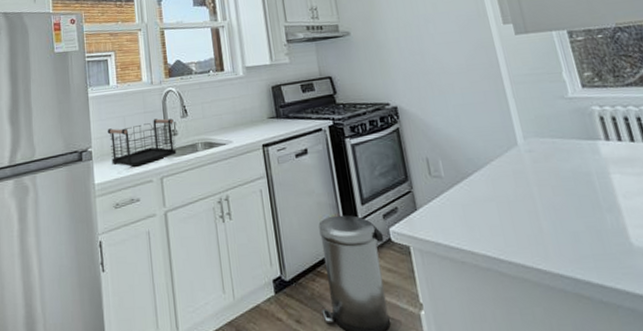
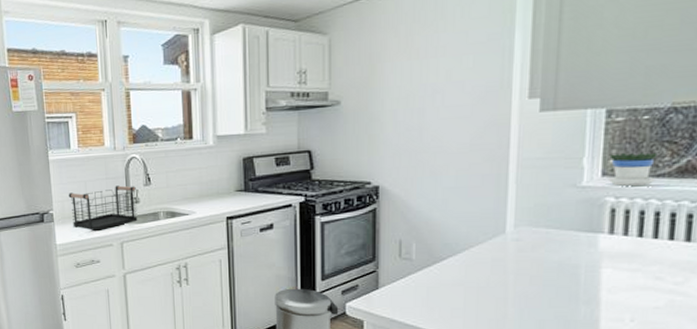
flowerpot: none [582,65,626,96] -> present [609,152,658,187]

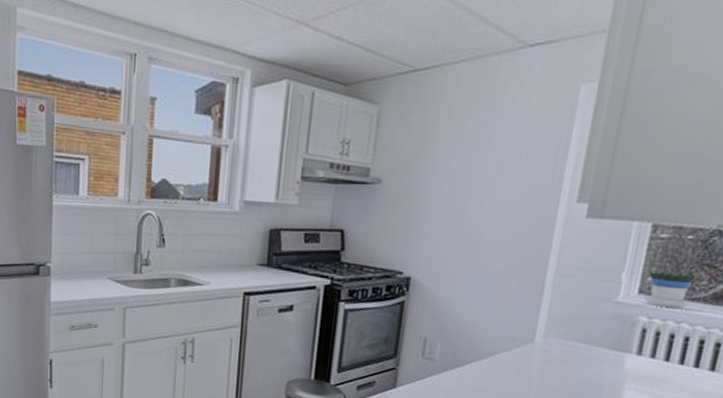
dish rack: present [68,185,138,231] -> none [70,243,148,292]

